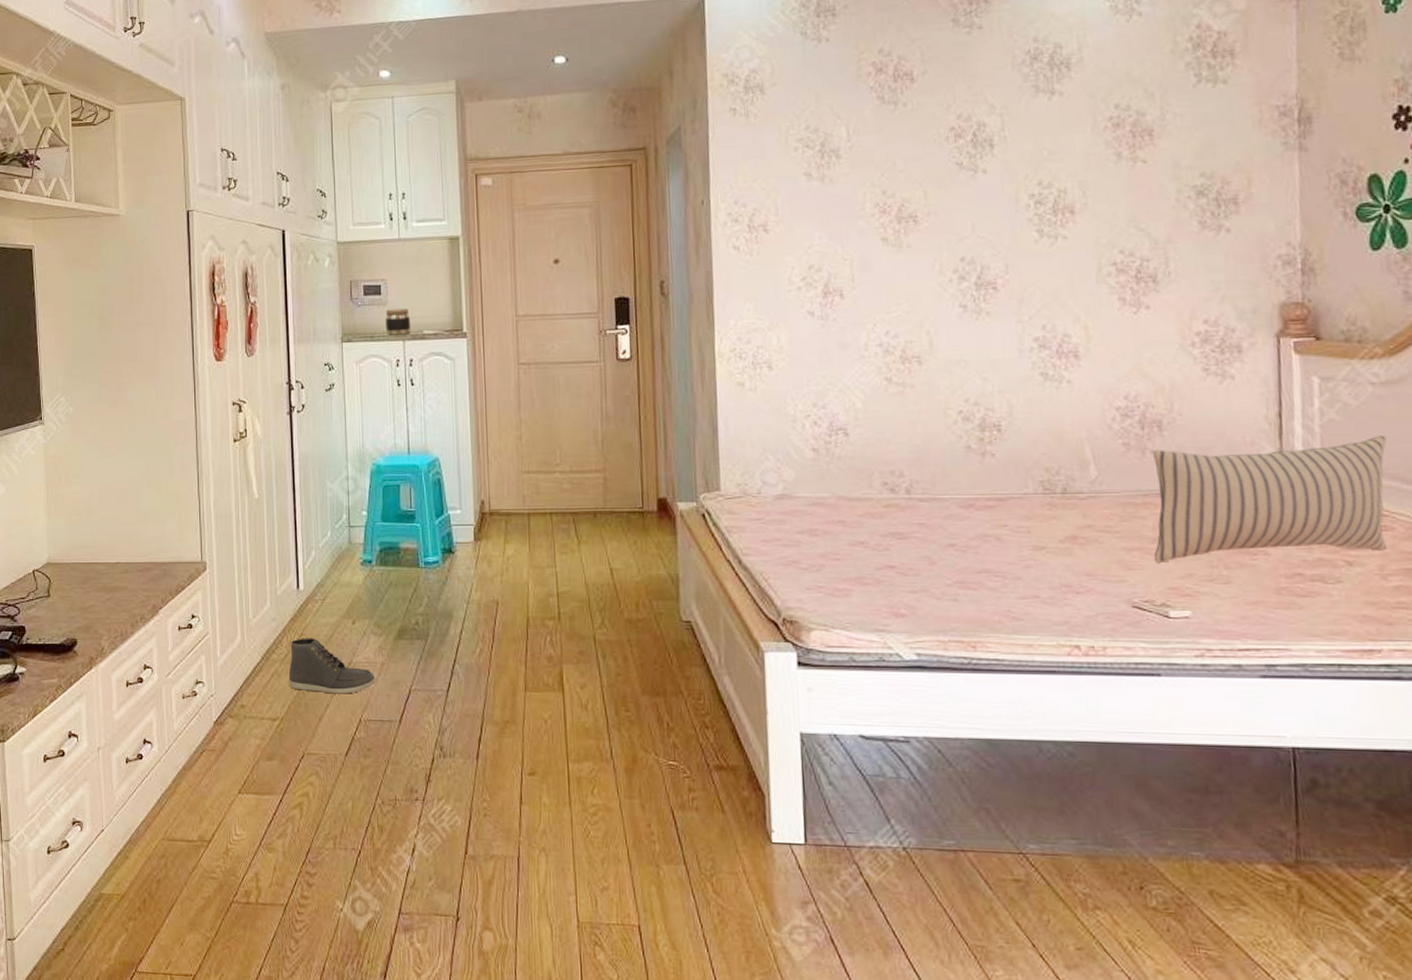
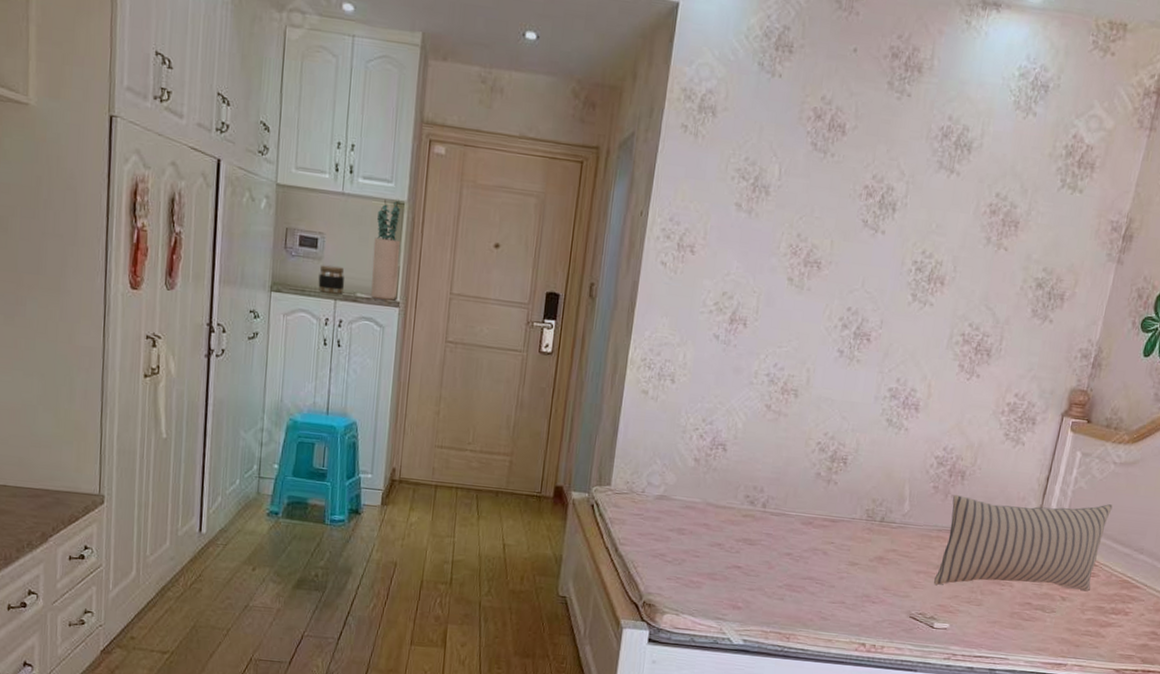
sneaker: present [288,638,376,694] -> none [182,579,271,635]
vase: none [434,237,462,334] -> present [371,198,401,301]

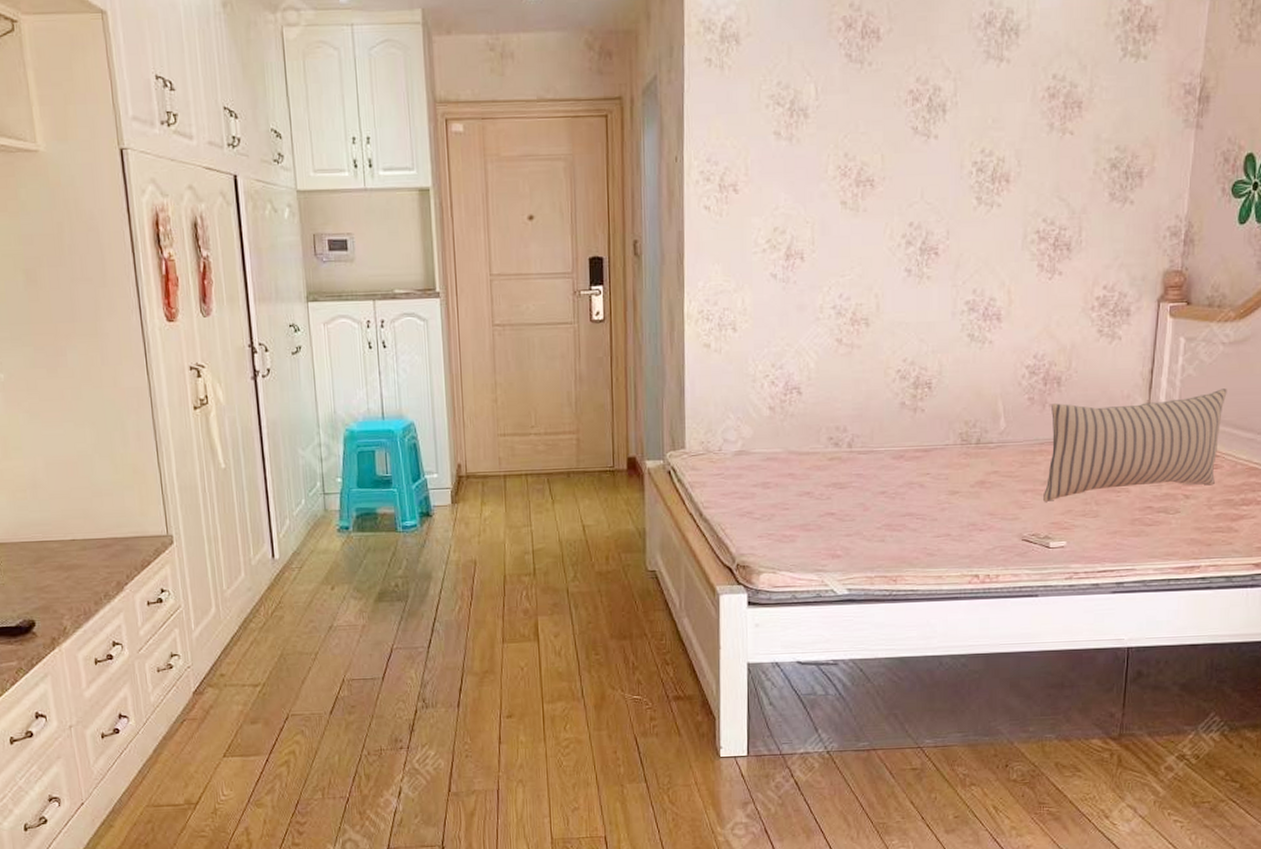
jar: present [318,264,345,294] -> none [353,264,381,294]
vase: present [371,198,401,301] -> none [404,187,435,294]

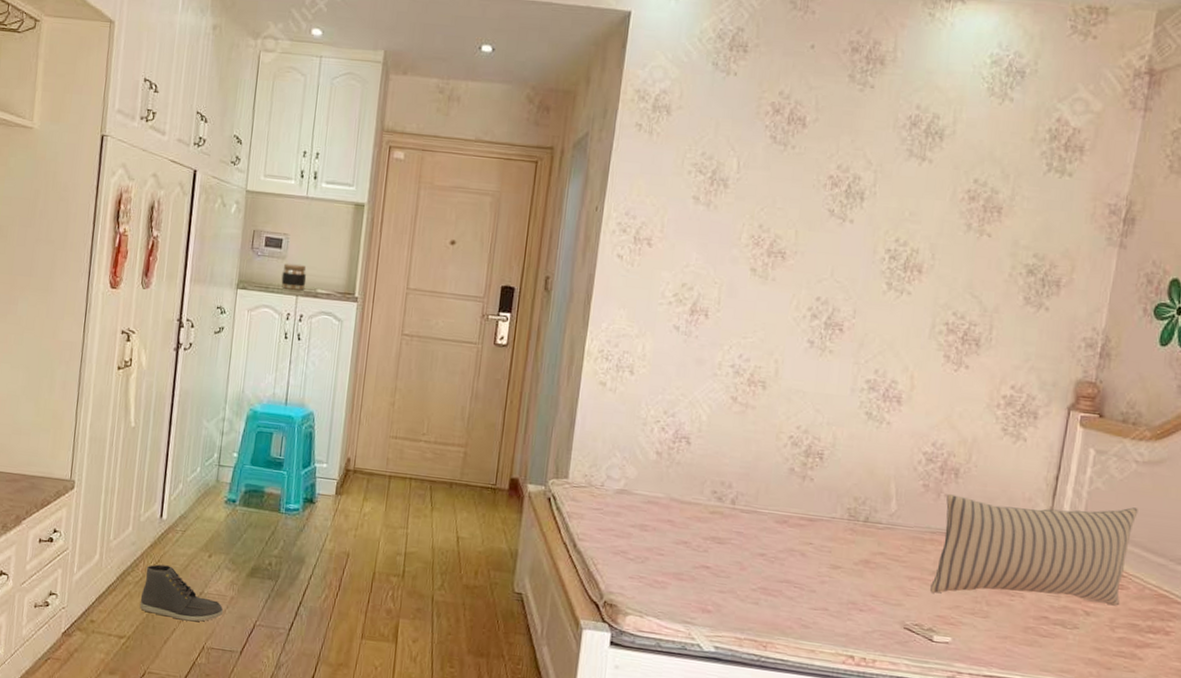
sneaker: none [268,605,358,658] -> present [139,564,224,622]
jar: none [353,264,381,294] -> present [281,263,307,291]

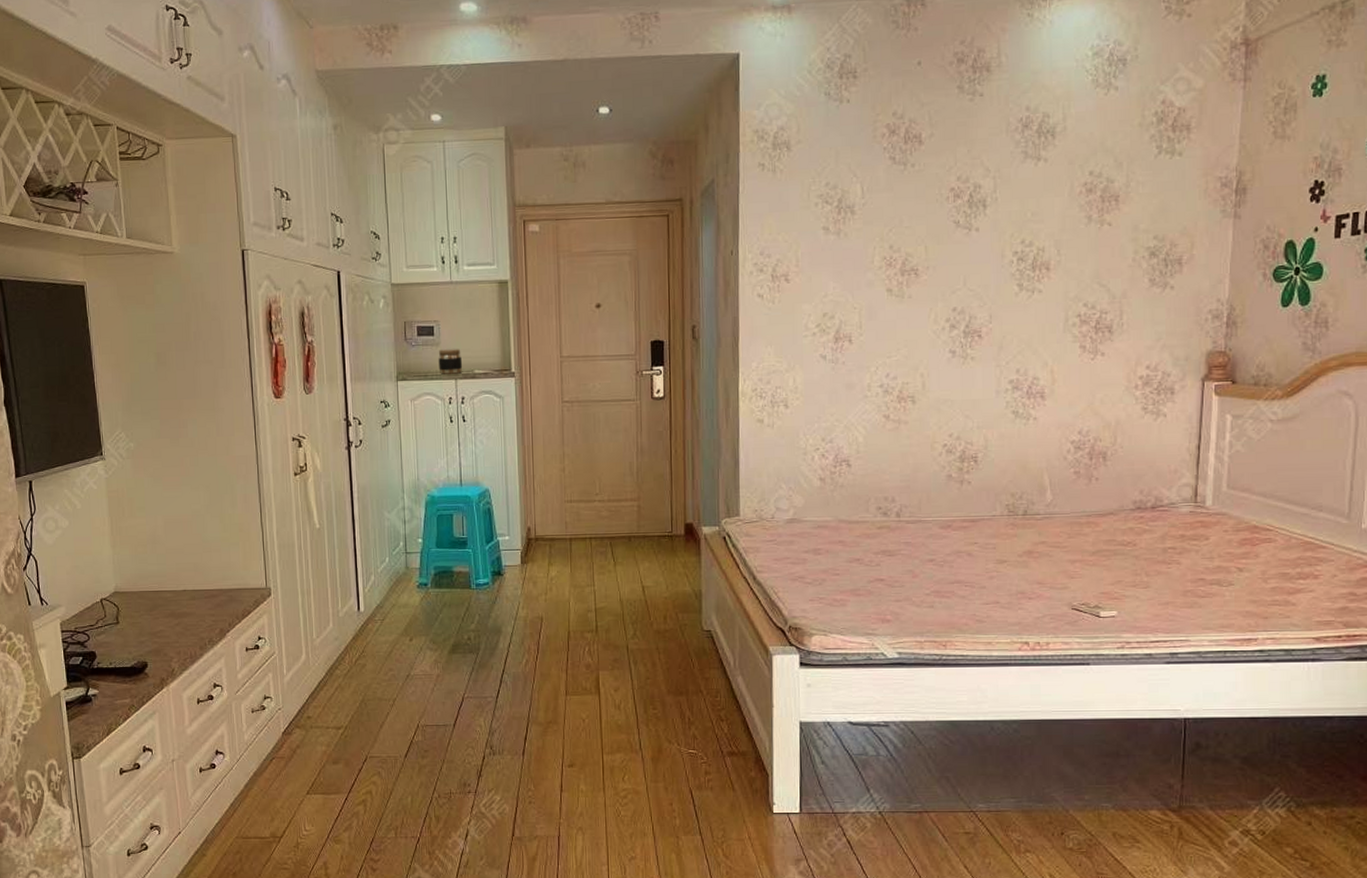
sneaker: present [139,564,224,622] -> none [351,654,432,704]
pillow: present [930,494,1138,606] -> none [1092,464,1278,572]

